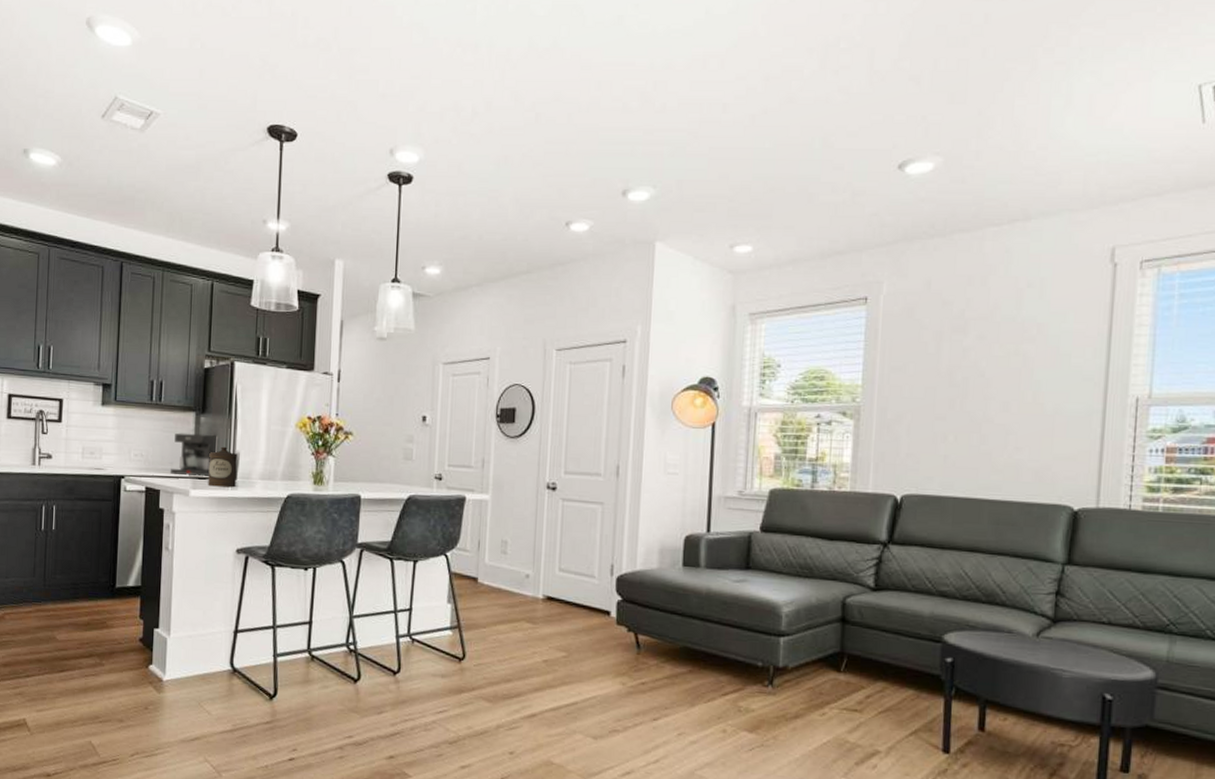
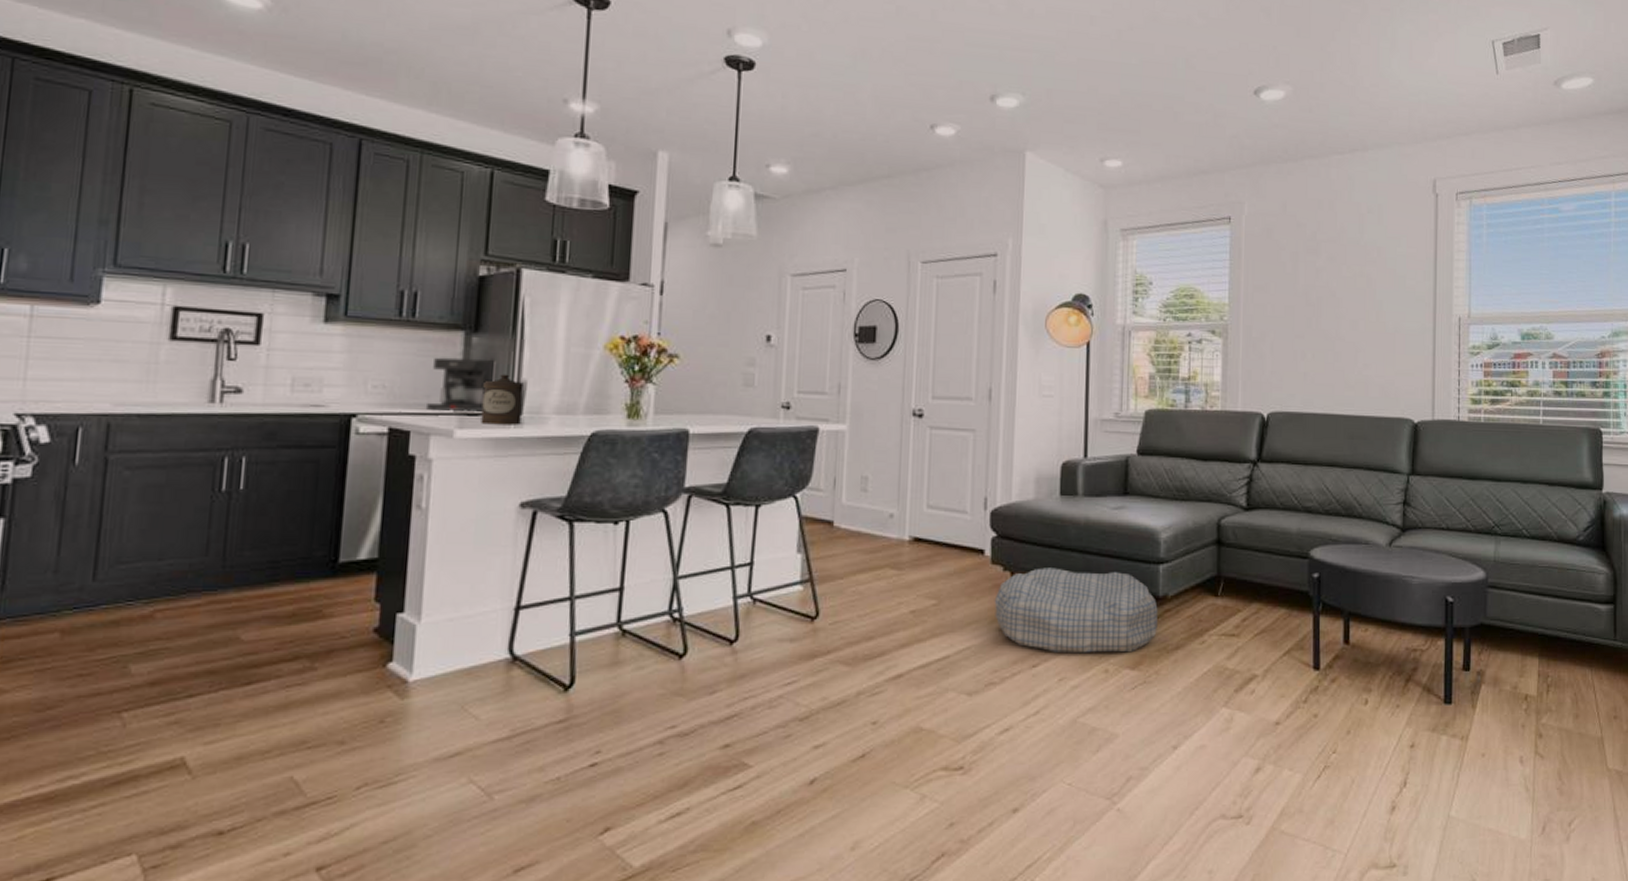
dog bed: none [618,631,778,717] -> present [994,568,1158,653]

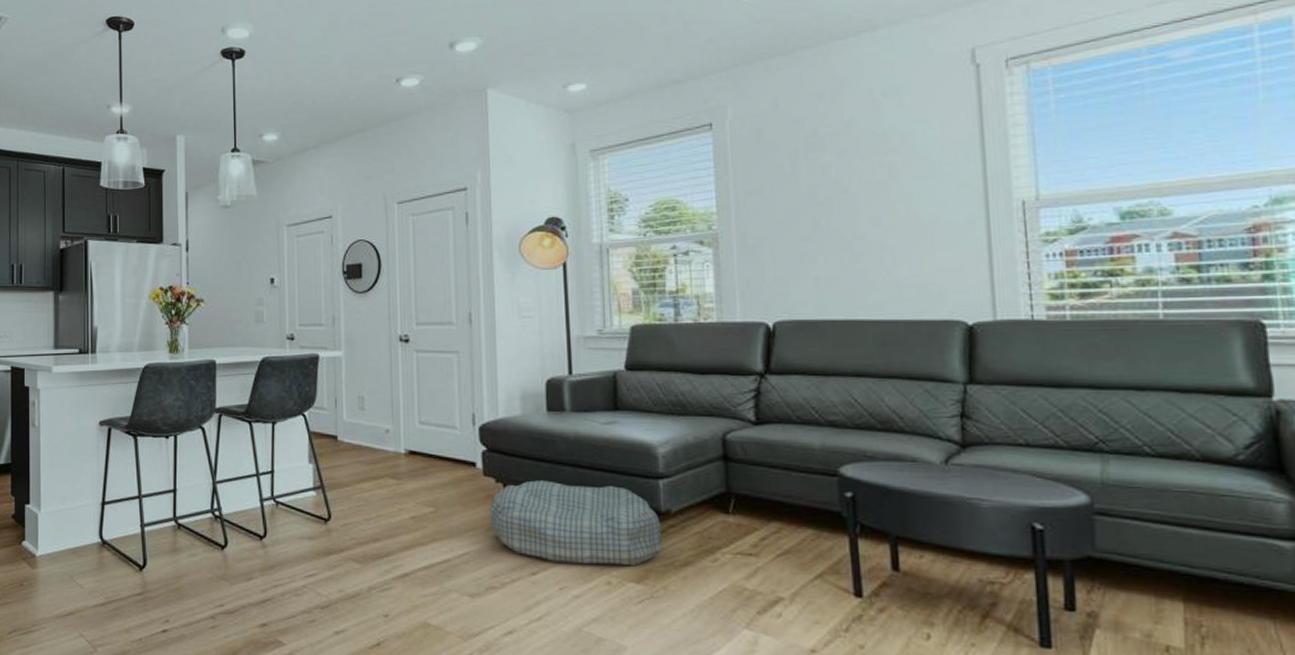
coffee maker: present [425,357,497,412] -> none [32,311,77,353]
canister: present [480,374,524,425] -> none [69,322,95,362]

